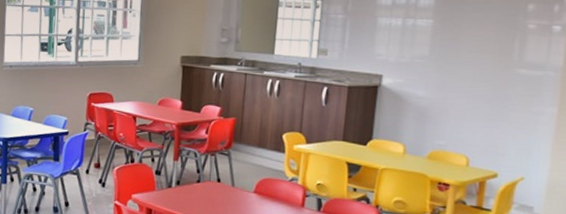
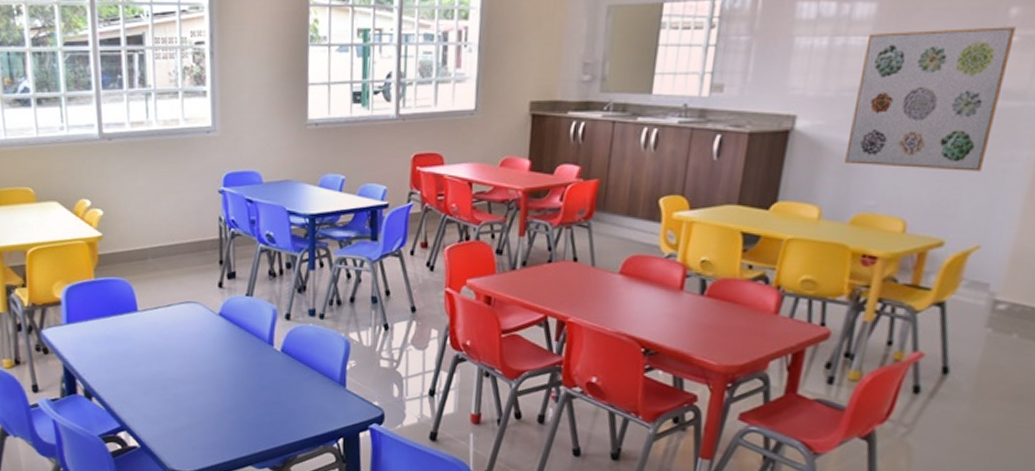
wall art: none [420,17,533,122] -> present [845,27,1016,172]

